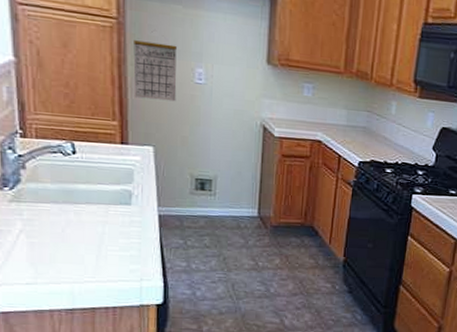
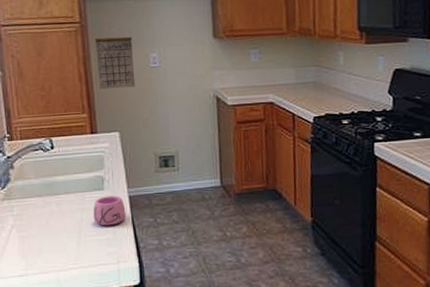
mug: none [116,211,154,243] -> present [93,195,126,226]

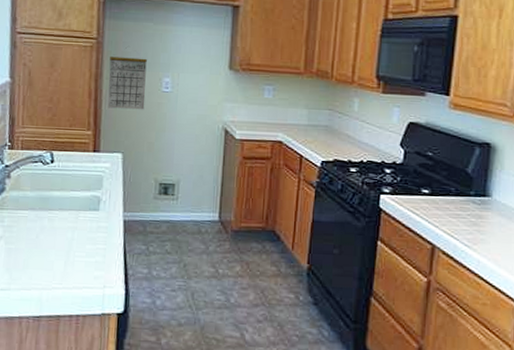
mug: present [93,195,126,226] -> none [84,217,119,249]

